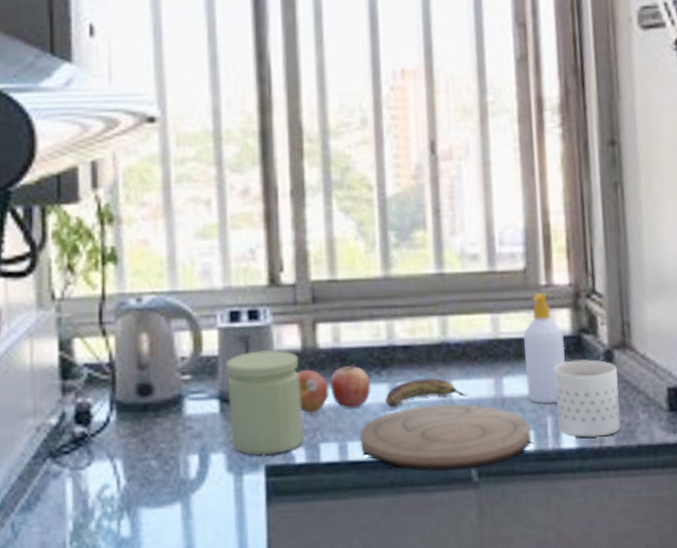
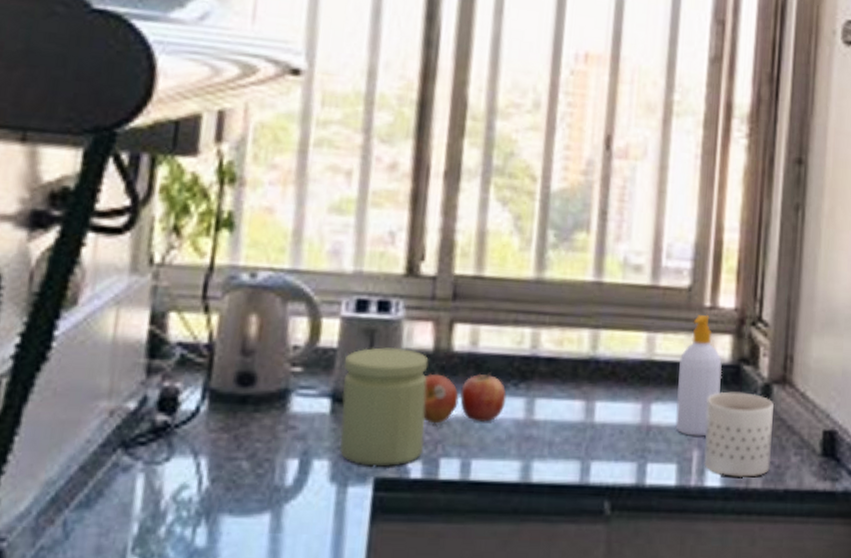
cutting board: present [360,403,531,472] -> none [485,426,674,503]
banana: present [385,378,468,408] -> none [519,396,612,426]

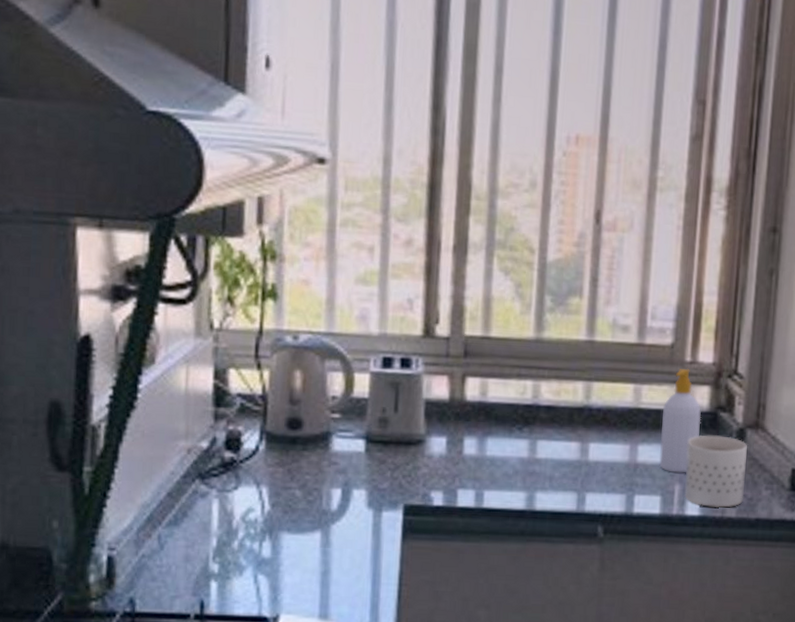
jar: present [339,347,429,467] -> none [373,397,445,496]
fruit: present [423,373,459,424] -> none [442,419,472,461]
apple: present [459,372,507,422] -> none [472,418,512,460]

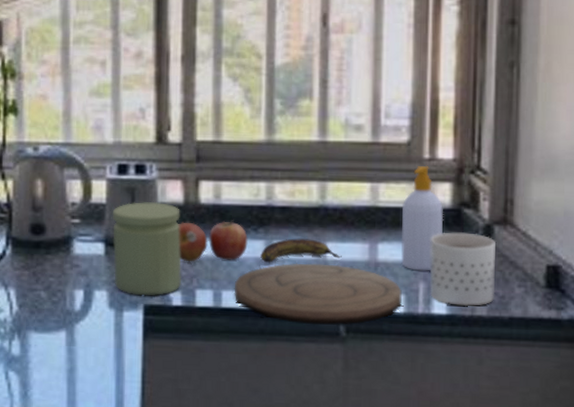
jar: none [373,397,445,496] -> present [112,201,182,296]
fruit: none [442,419,472,461] -> present [179,222,208,262]
apple: none [472,418,512,460] -> present [208,220,248,260]
cutting board: none [496,463,658,527] -> present [234,263,402,326]
banana: none [524,438,603,463] -> present [260,238,342,263]

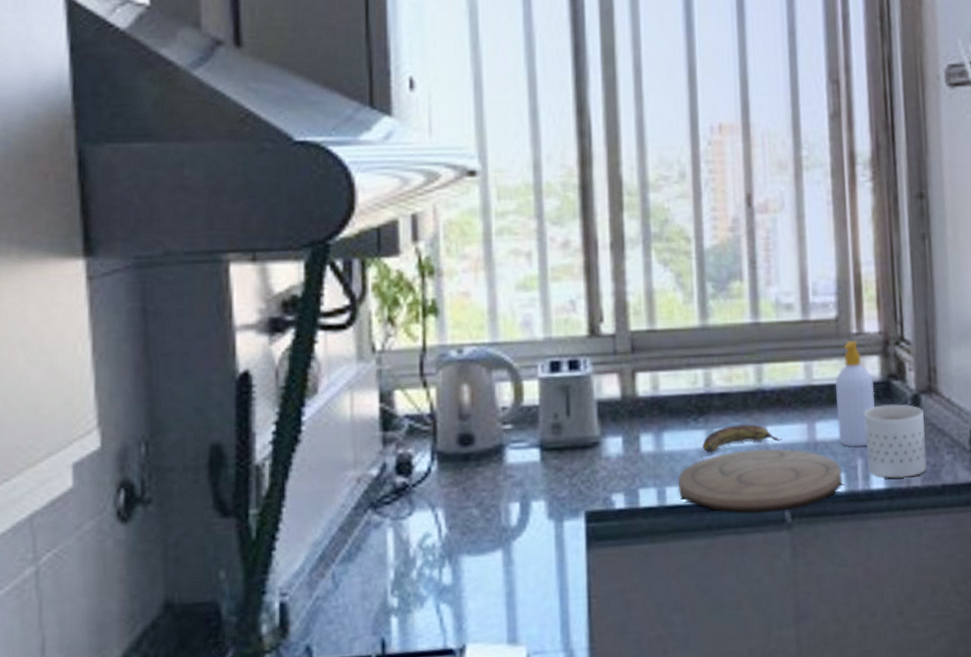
jar: present [112,201,182,296] -> none [546,398,624,502]
fruit: present [179,222,208,262] -> none [617,417,648,460]
apple: present [208,220,248,260] -> none [648,411,689,455]

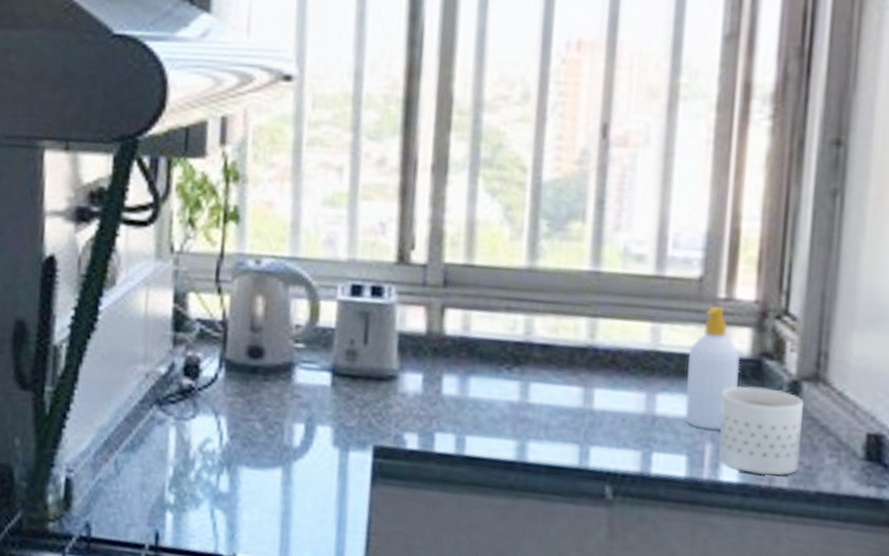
cutting board: present [677,448,842,515] -> none [480,410,684,487]
banana: present [702,424,782,453] -> none [514,381,612,408]

